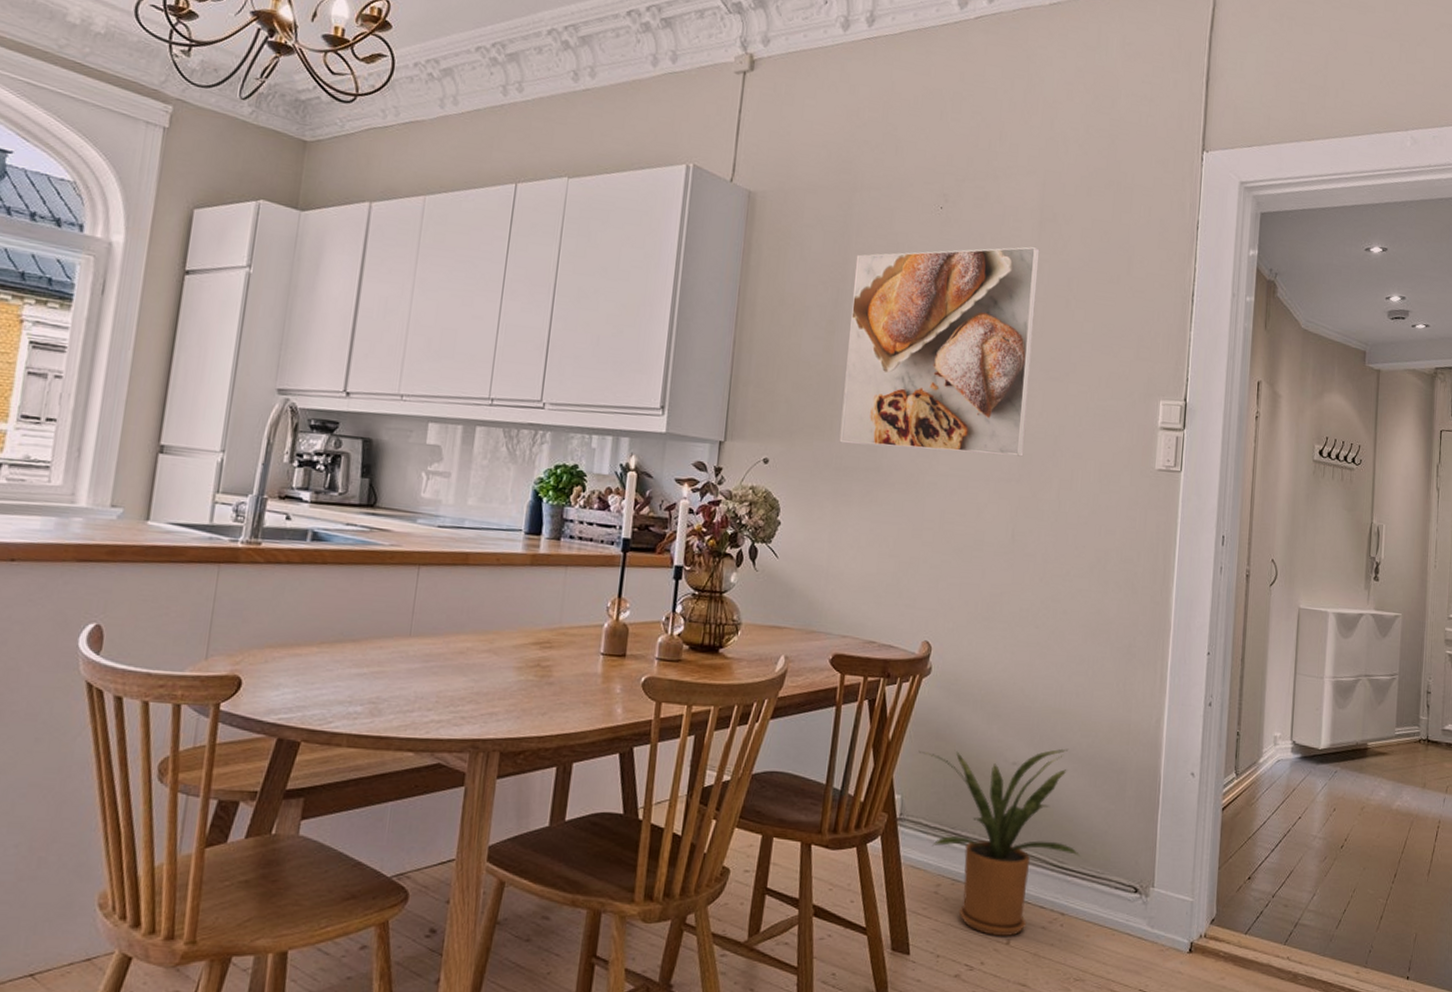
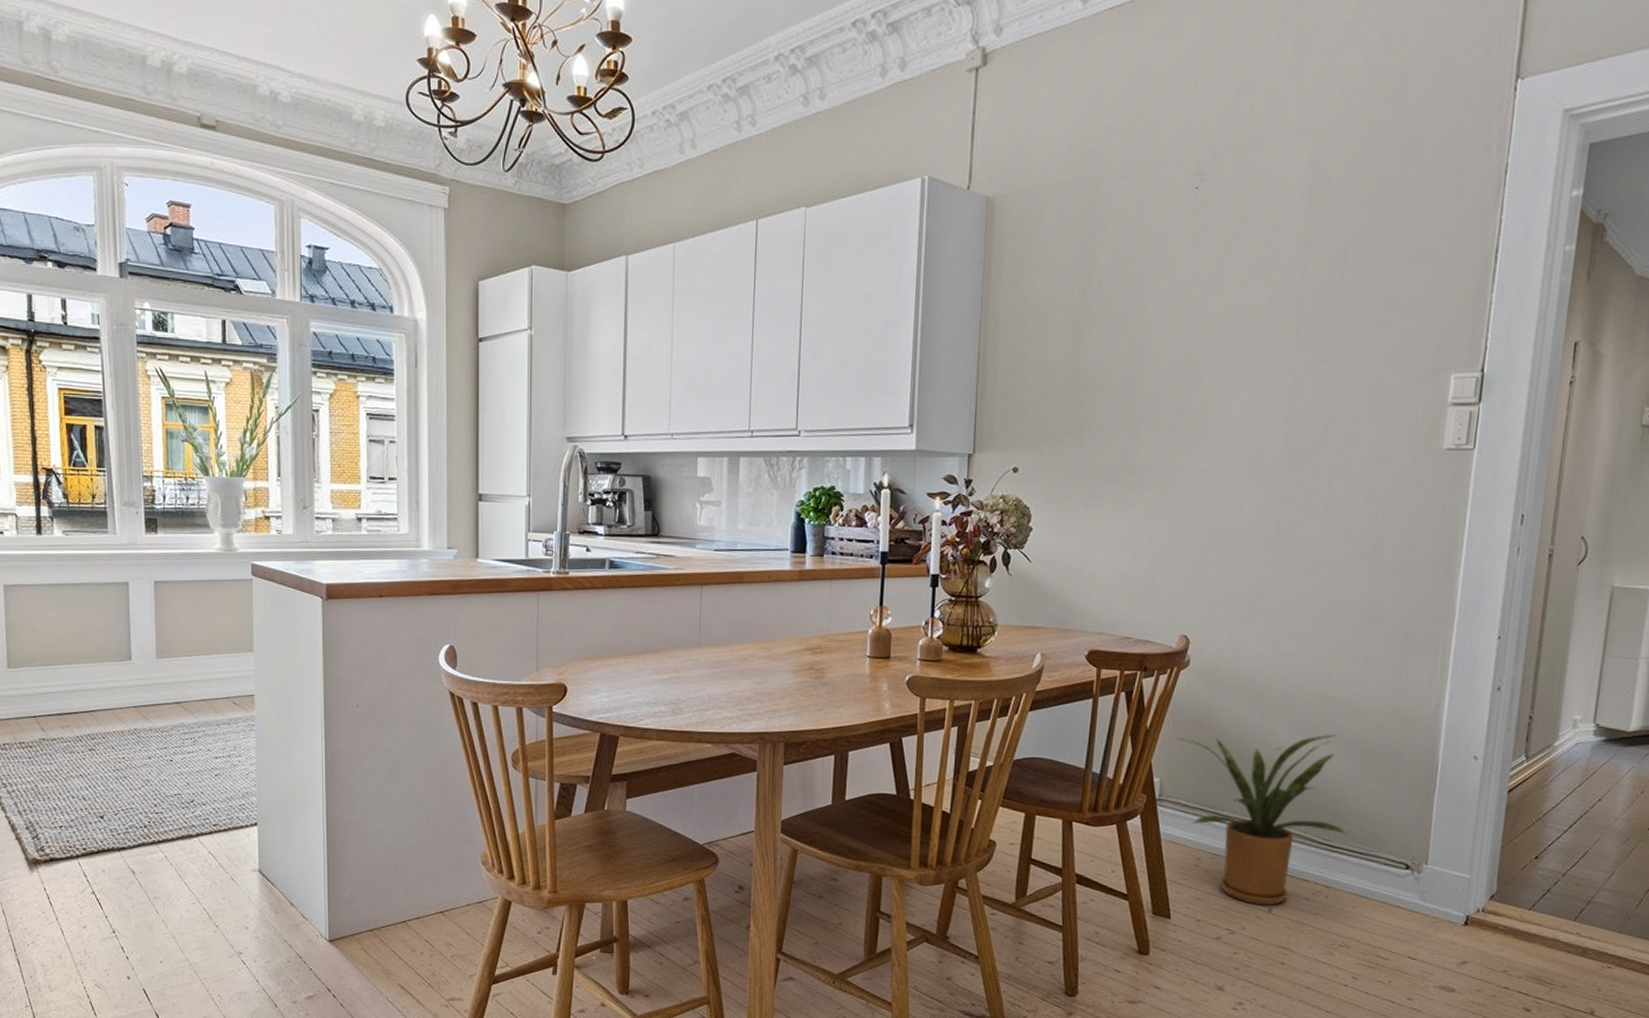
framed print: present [839,246,1040,457] -> none [1089,217,1311,447]

